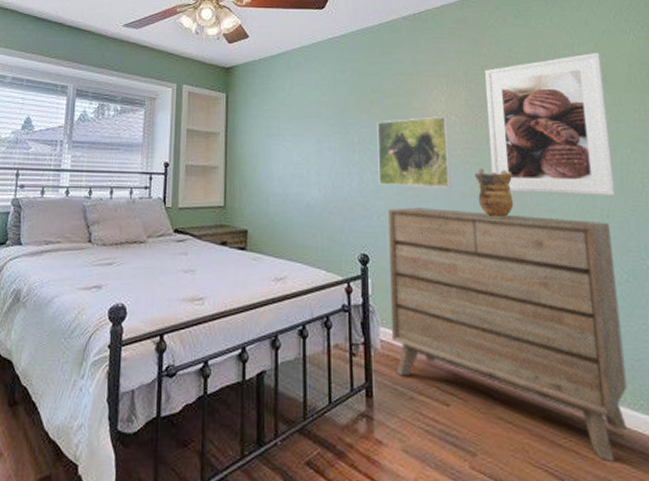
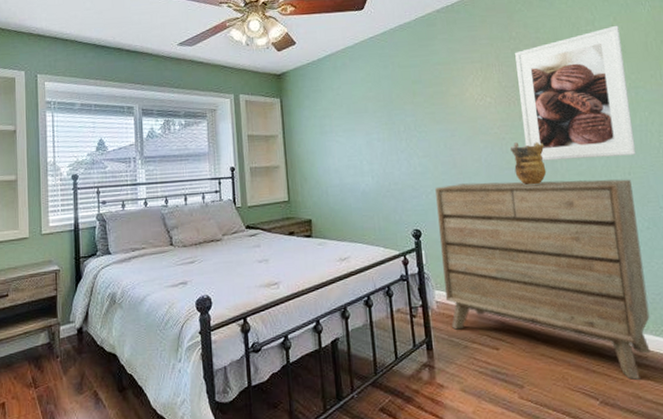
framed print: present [377,115,451,187] -> none [420,98,490,167]

